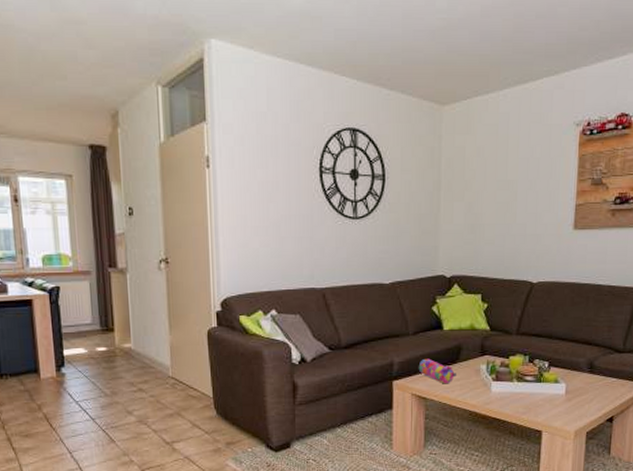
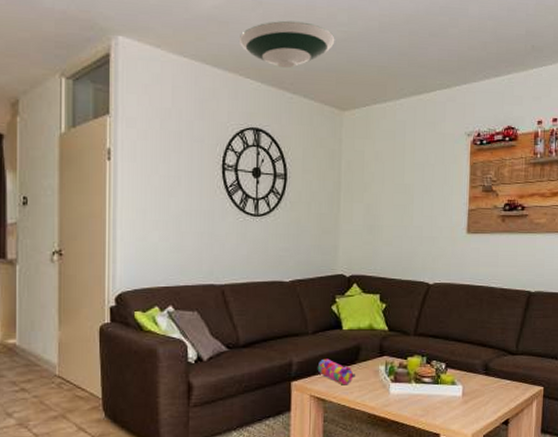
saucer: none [332,11,434,63] -> present [238,20,335,69]

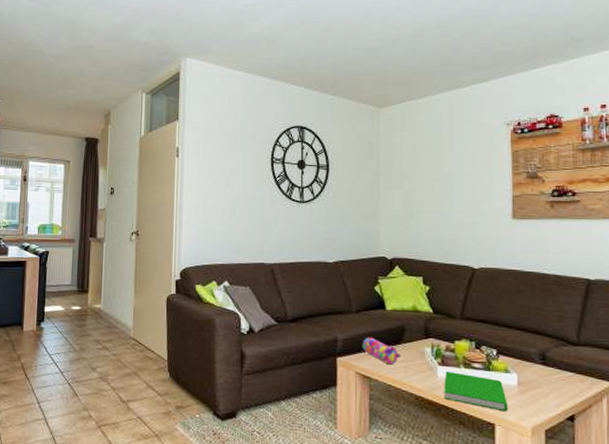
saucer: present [238,20,335,69] -> none [284,34,371,75]
book: none [395,387,452,422] -> present [444,370,508,412]

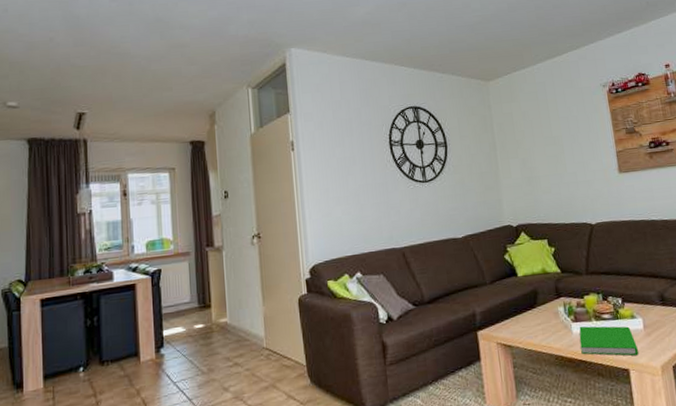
pencil case: present [362,337,400,365] -> none [499,305,537,330]

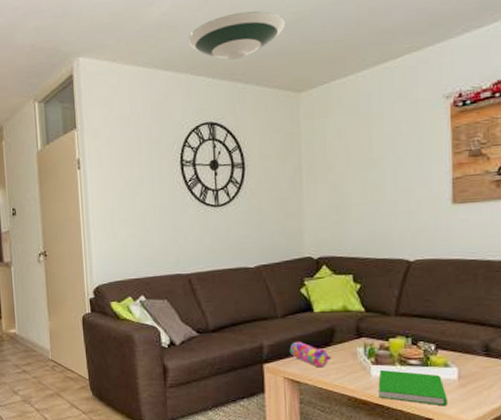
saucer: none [390,13,472,54] -> present [187,10,286,61]
pencil case: none [499,305,537,330] -> present [289,341,331,368]

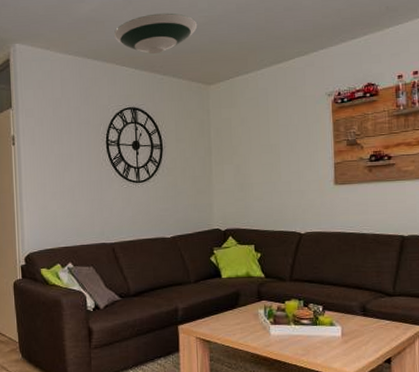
pencil case: present [289,341,331,368] -> none [201,304,236,328]
book: present [378,369,447,407] -> none [276,328,333,361]

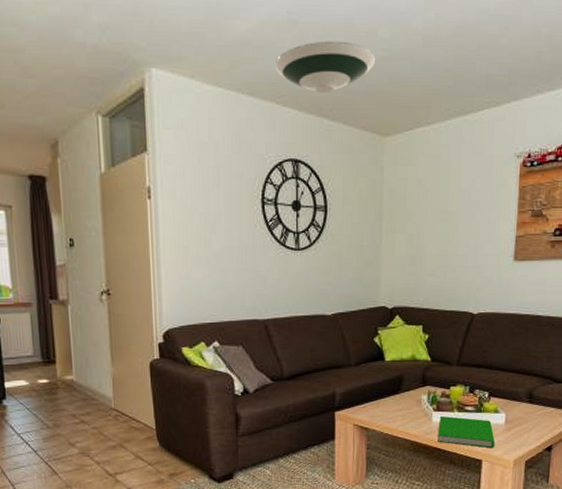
book: none [276,328,333,361] -> present [437,415,495,449]

